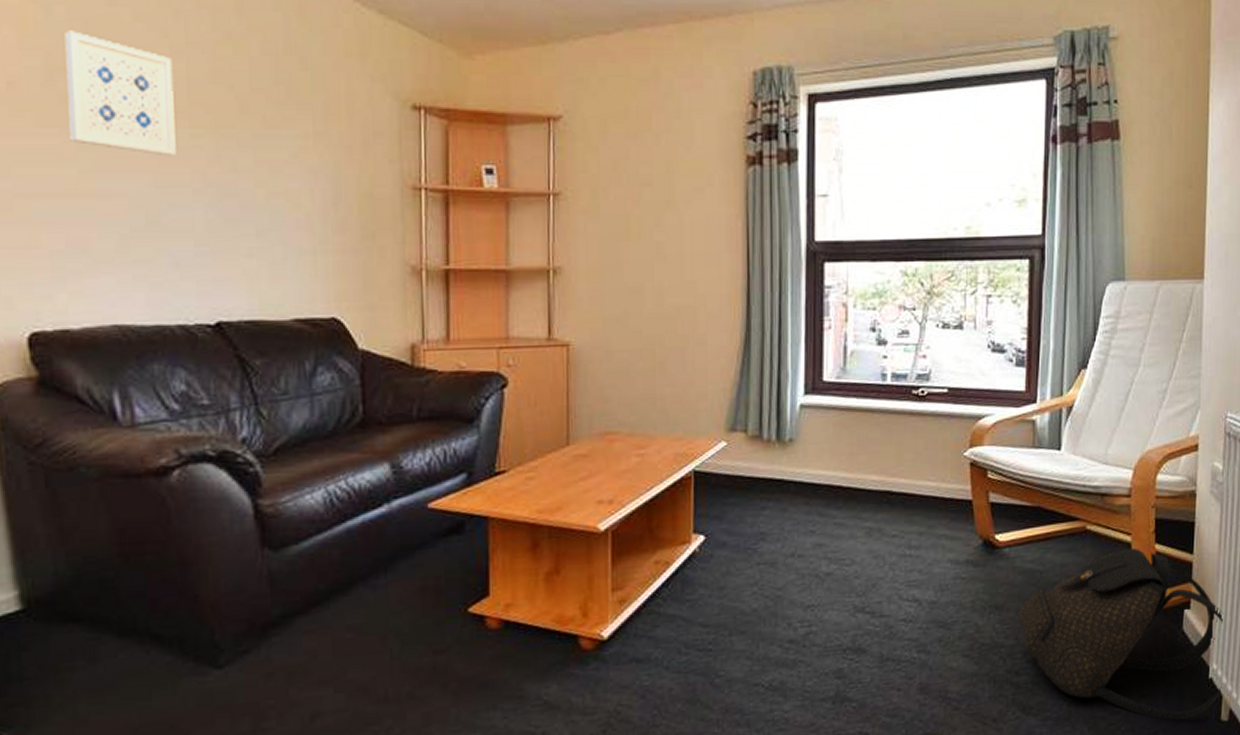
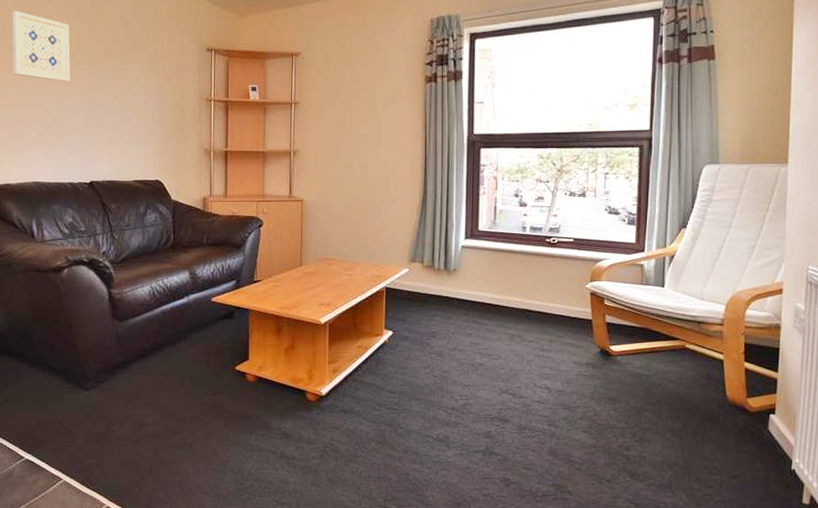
backpack: present [1018,548,1224,721] -> none [628,364,806,499]

